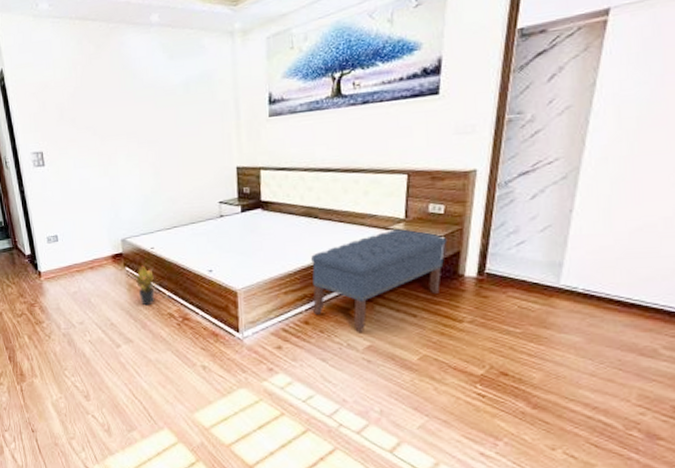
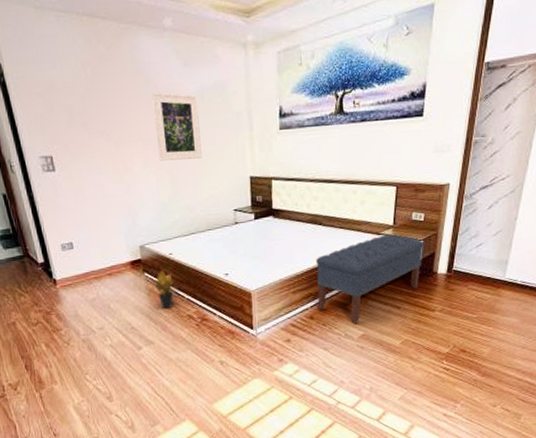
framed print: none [137,86,186,153] -> present [152,92,202,161]

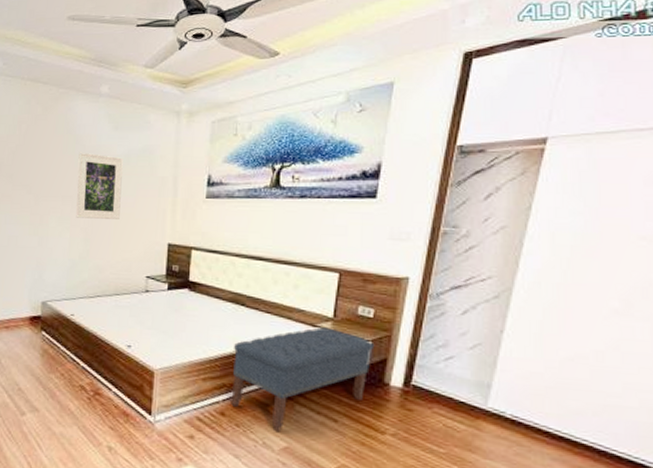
potted plant: present [150,271,176,309] -> none [46,331,72,375]

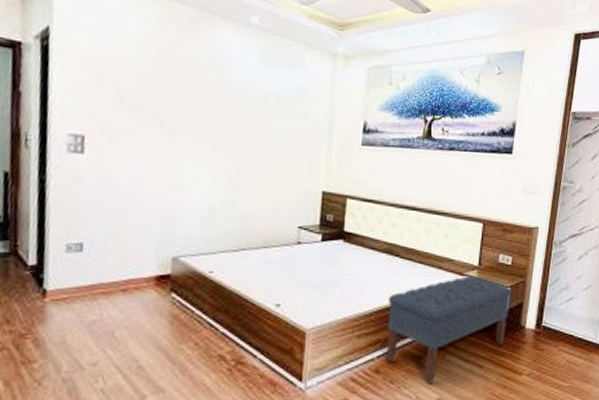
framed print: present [76,152,123,219] -> none [218,85,275,163]

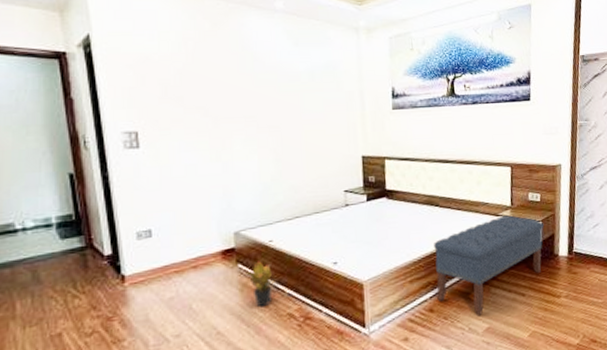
potted plant: none [177,292,210,344] -> present [244,261,275,308]

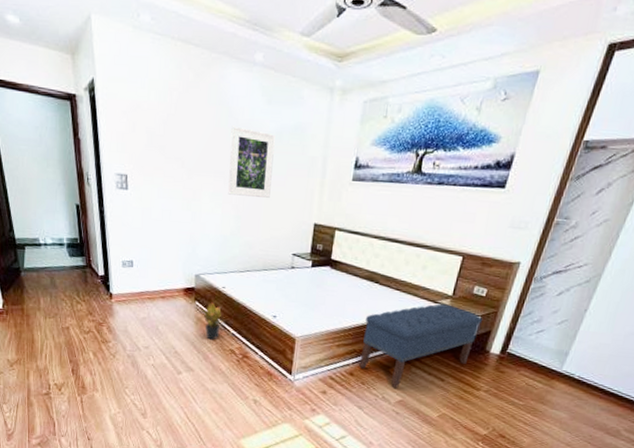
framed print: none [258,69,310,139] -> present [228,126,275,198]

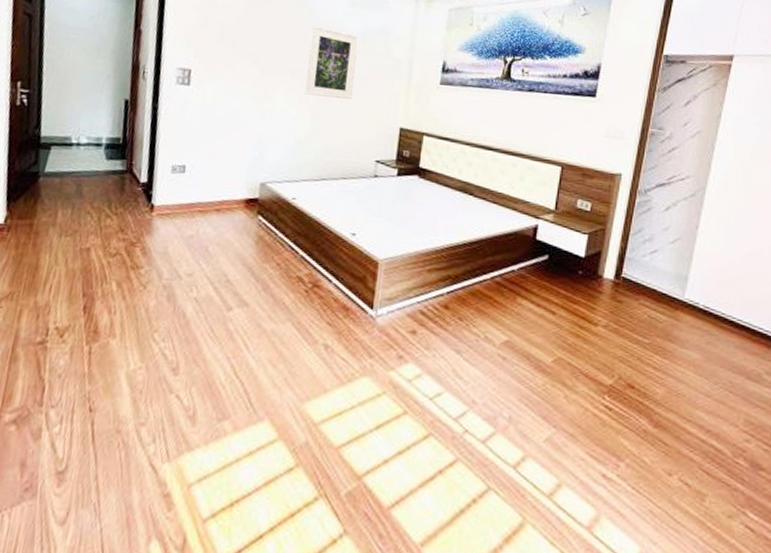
potted plant: present [200,302,223,340] -> none [262,216,291,265]
bench: present [359,303,483,389] -> none [455,219,591,326]

